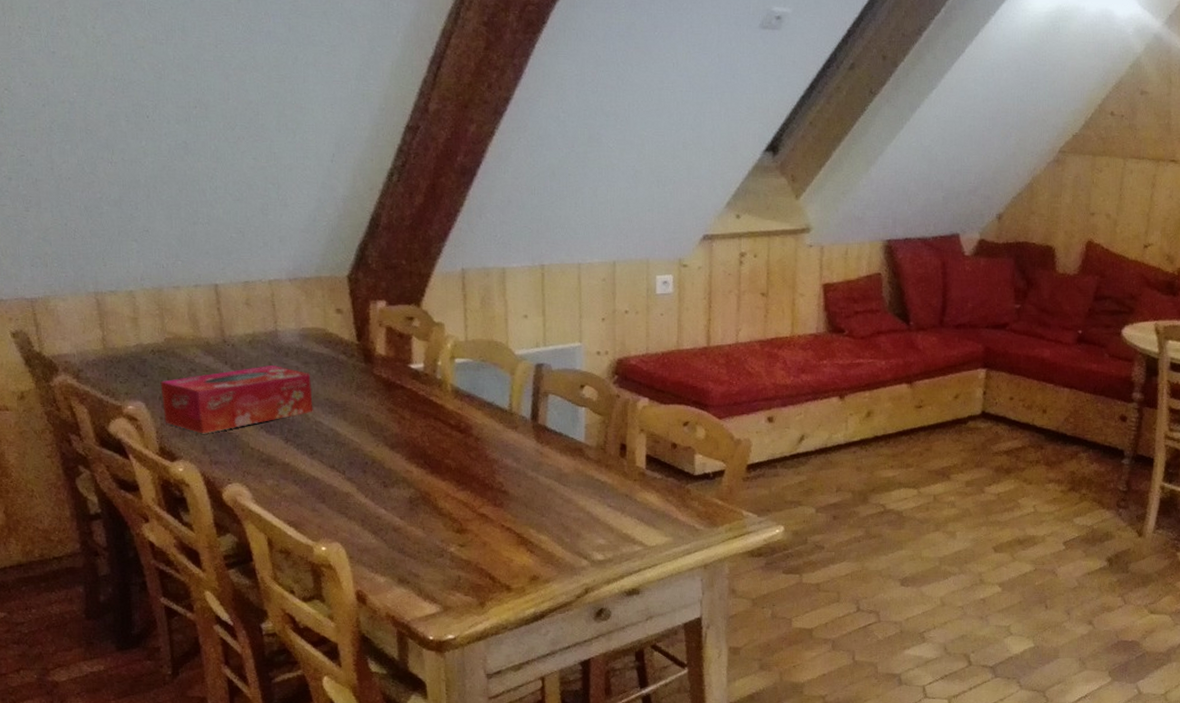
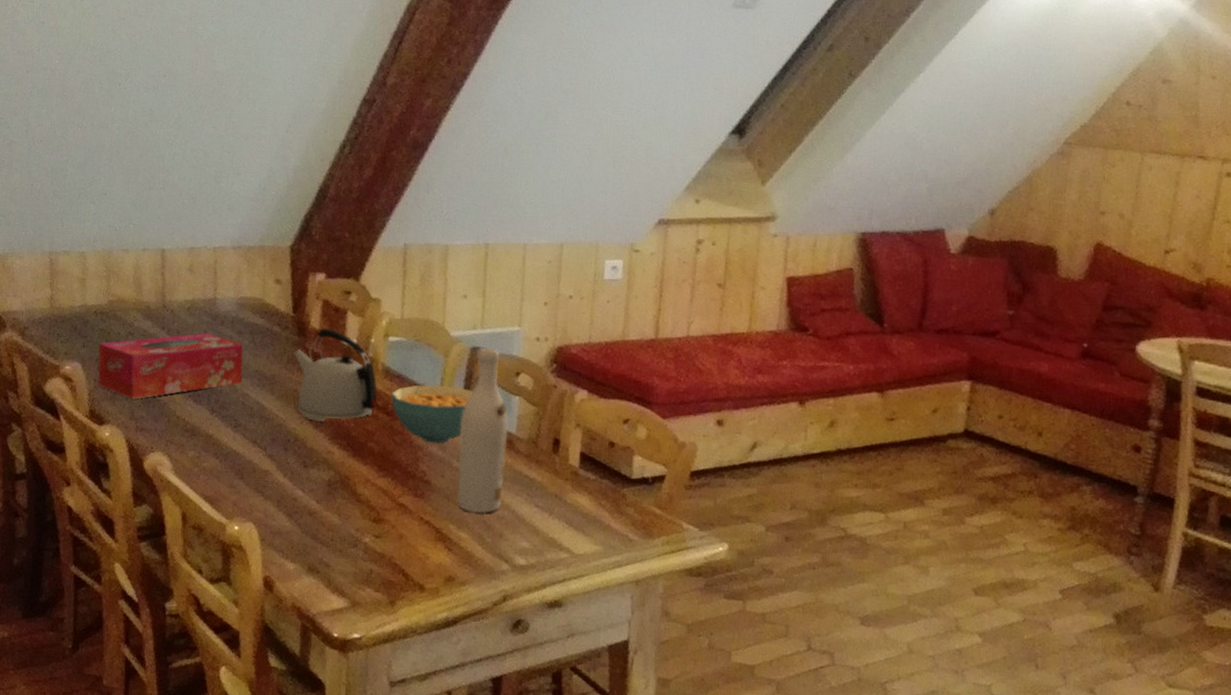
kettle: none [362,353,449,443] -> present [293,327,378,422]
cereal bowl: none [463,401,542,456] -> present [391,384,474,444]
wine bottle: none [532,363,578,517] -> present [457,347,509,514]

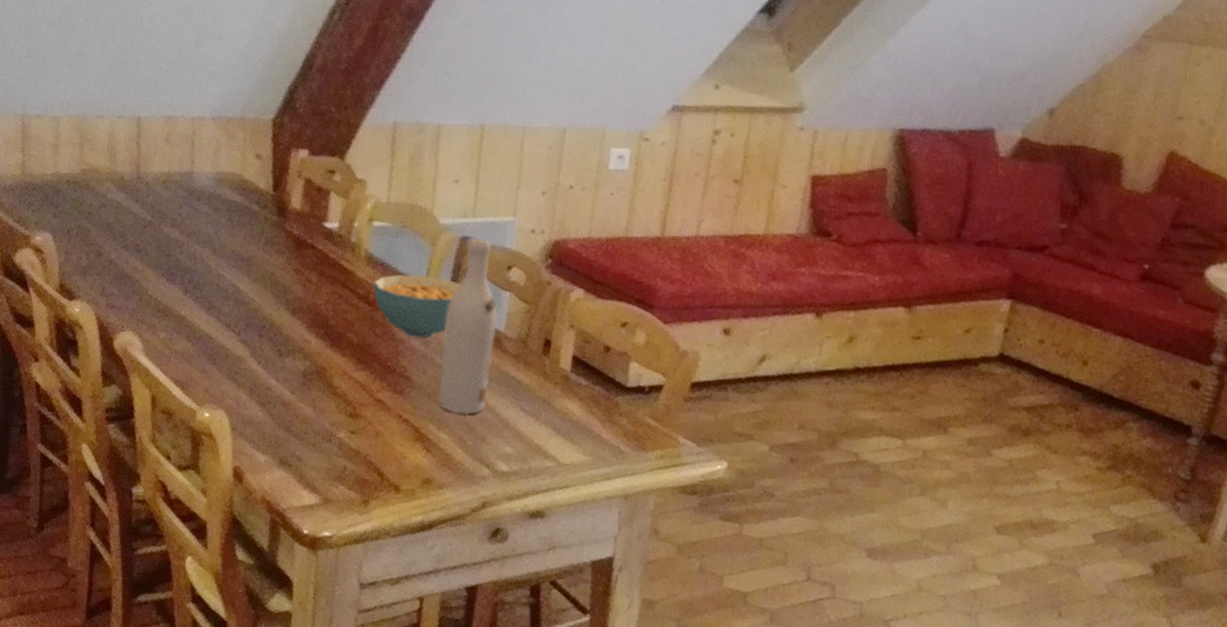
tissue box: present [98,332,244,399] -> none [69,208,220,275]
kettle: present [293,327,378,422] -> none [272,208,359,308]

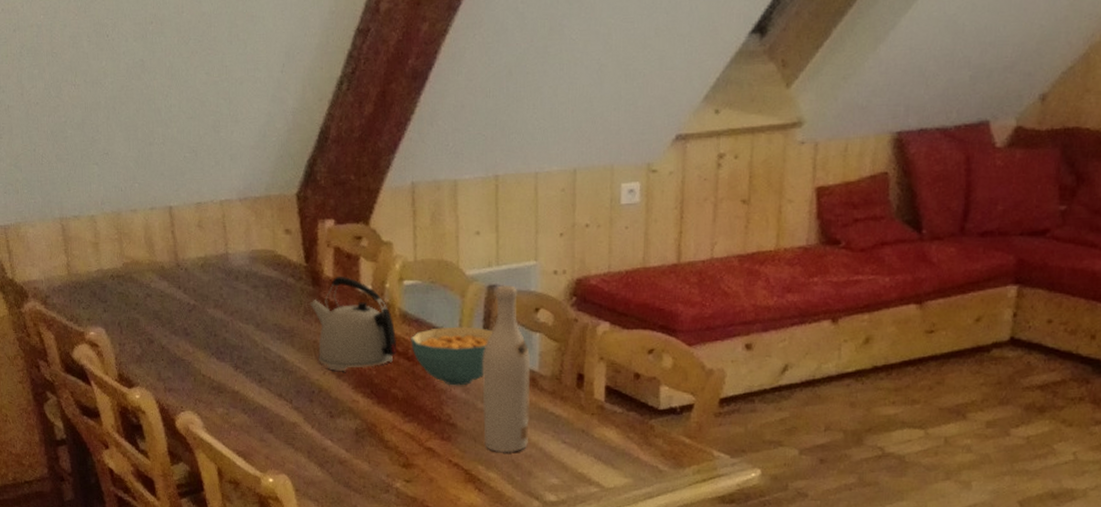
kettle: none [272,208,359,308] -> present [309,276,396,371]

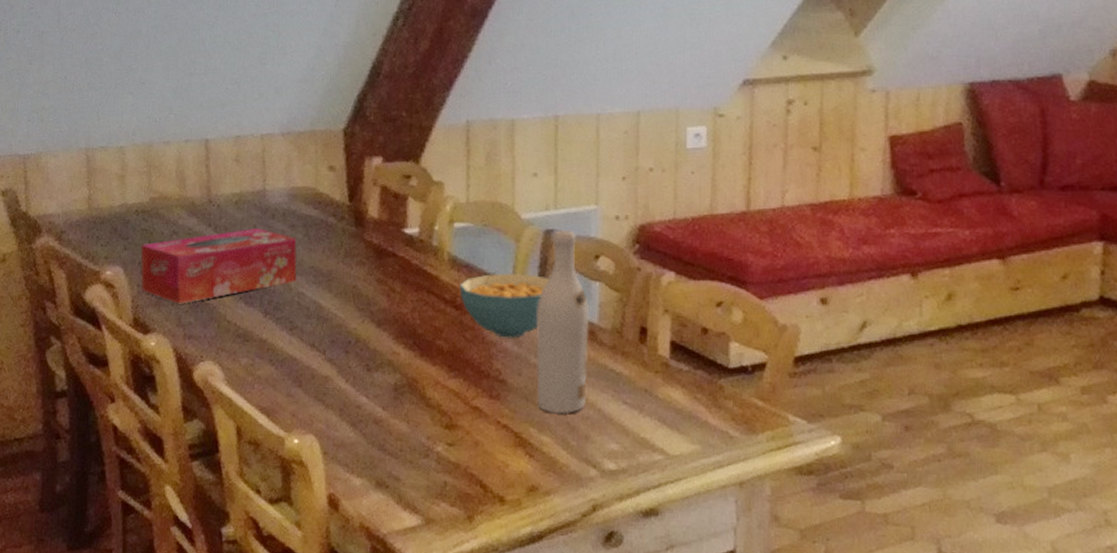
tissue box: none [119,289,262,360] -> present [141,227,298,304]
kettle: present [309,276,396,371] -> none [351,216,444,319]

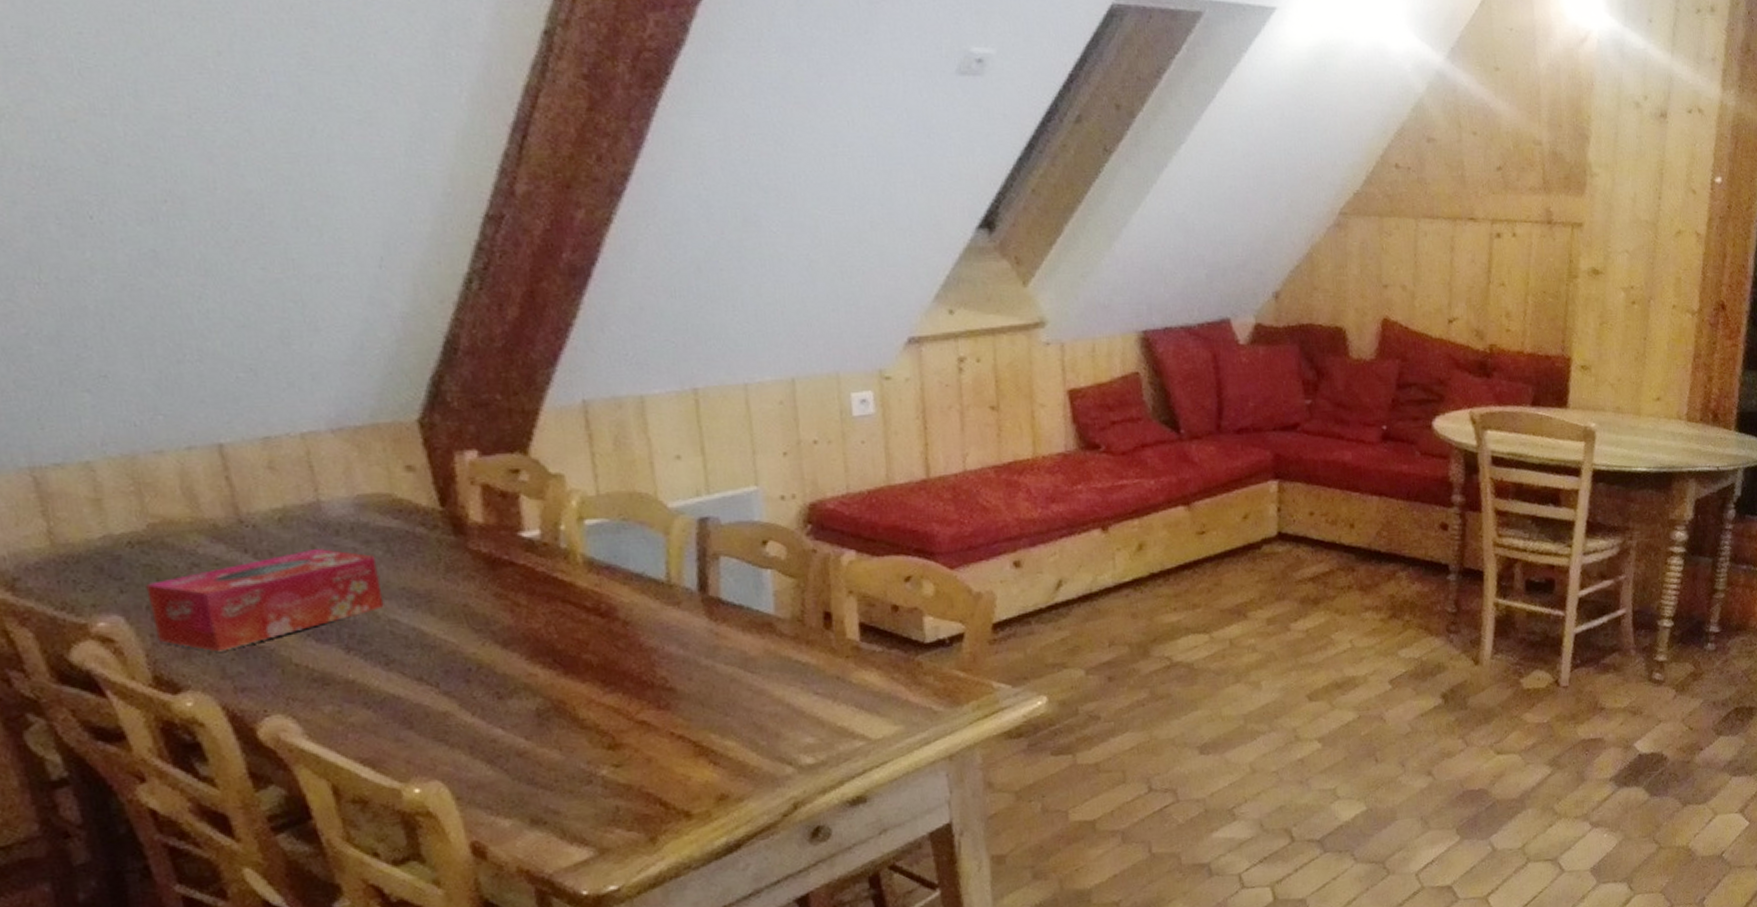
cereal bowl: present [459,273,550,338] -> none [602,568,712,643]
wine bottle: present [536,229,590,414] -> none [700,515,772,715]

